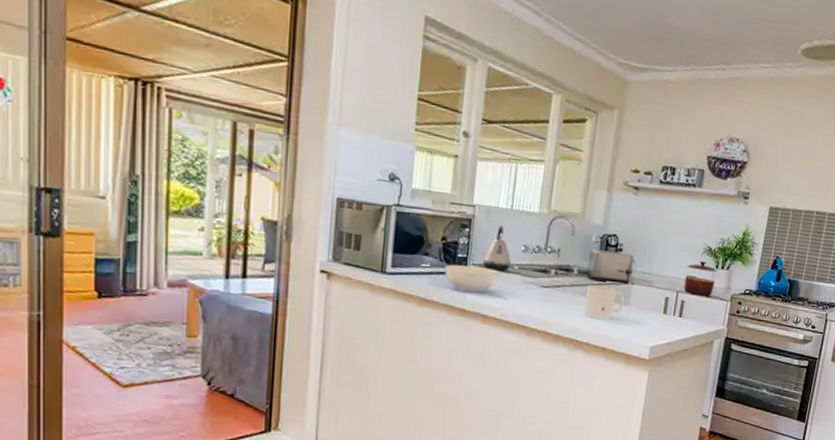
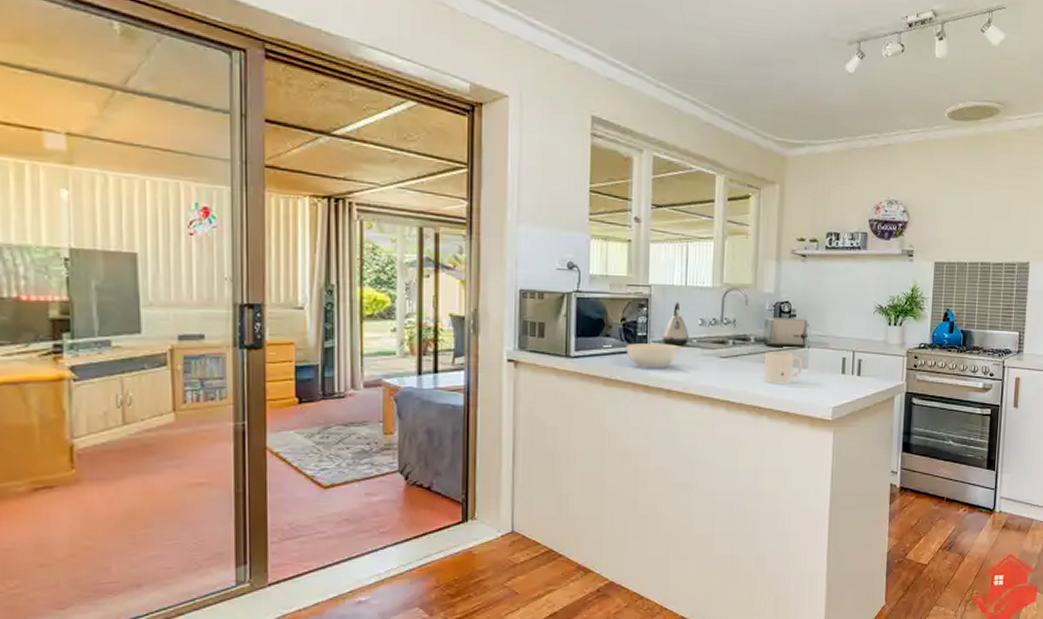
saucepan: present [683,260,717,297] -> none [859,319,890,354]

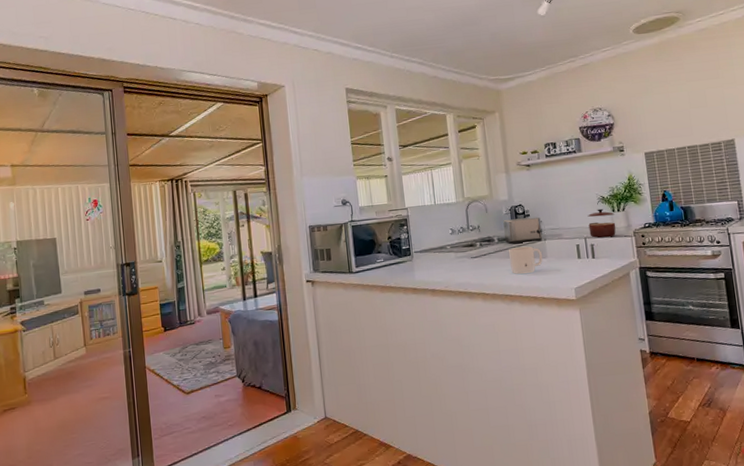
bowl: present [626,343,681,369] -> none [394,252,438,275]
kettle: present [662,302,690,346] -> none [421,218,444,254]
saucepan: none [859,319,890,354] -> present [587,208,616,239]

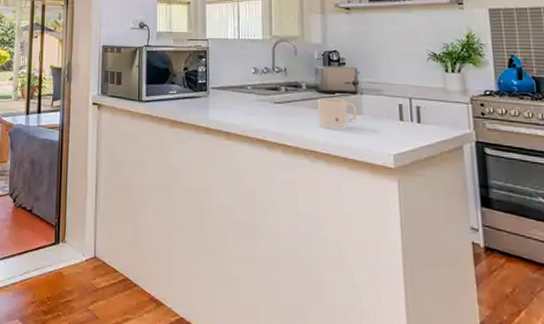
saucepan: present [587,208,616,239] -> none [414,66,449,101]

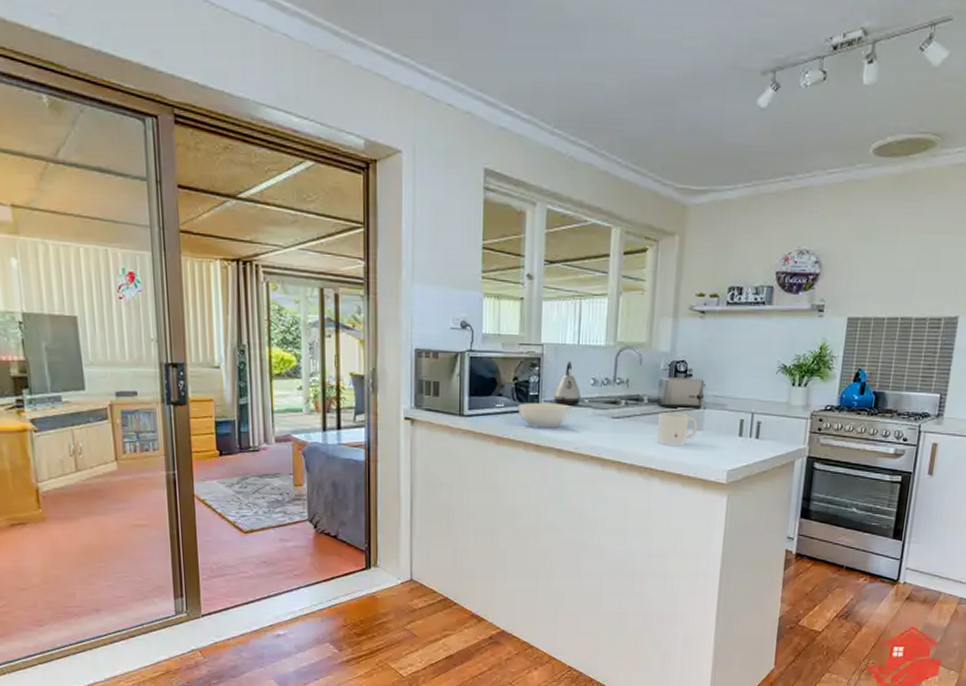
bowl: none [188,90,237,113] -> present [518,403,573,429]
kettle: none [219,53,245,92] -> present [553,361,582,406]

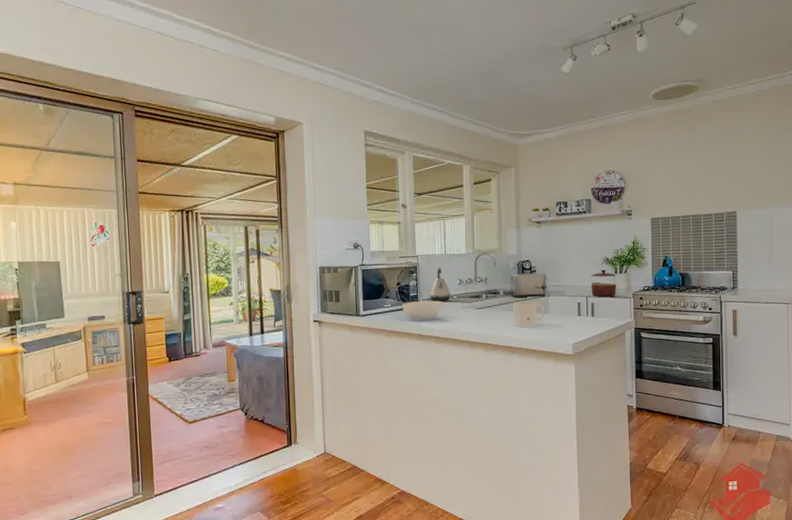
saucepan: none [759,379,794,416] -> present [591,269,617,298]

